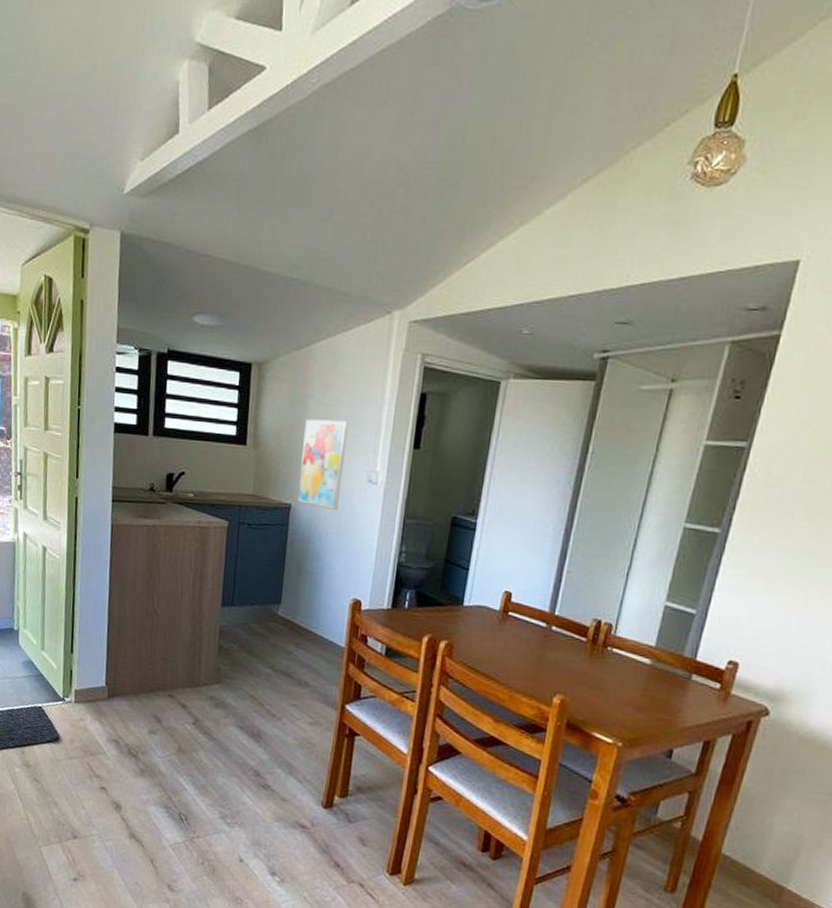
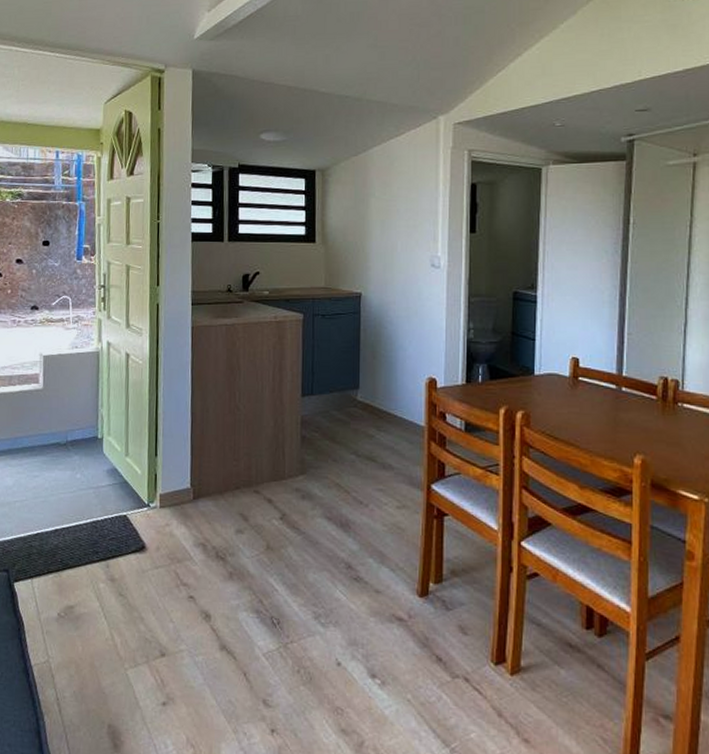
wall art: present [296,419,350,510] -> none [366,214,409,294]

